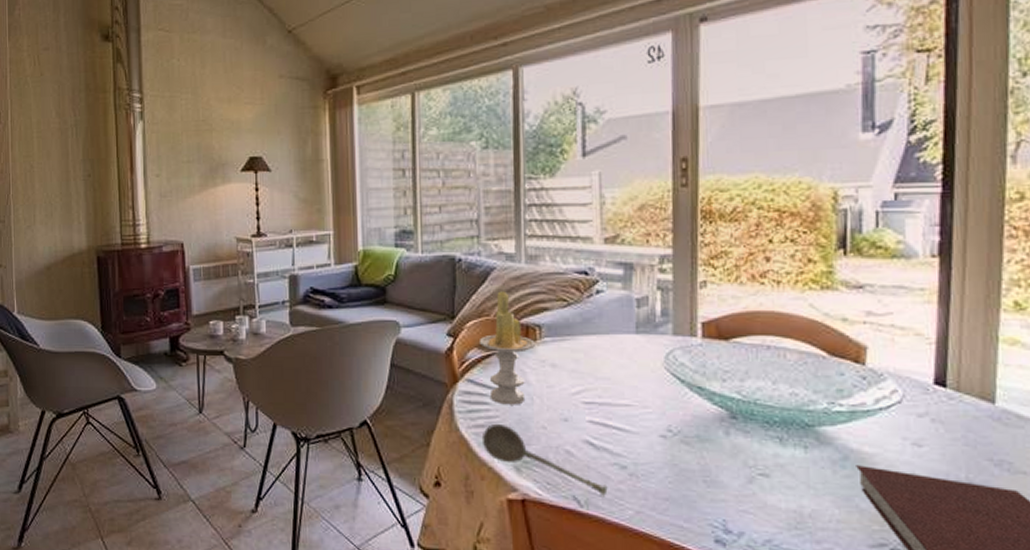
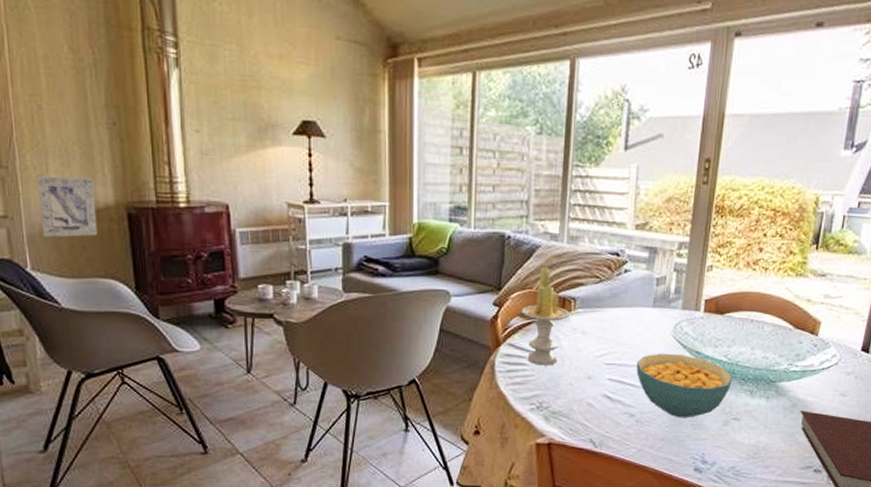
wall art: none [27,226,72,283] -> present [37,176,98,238]
soupspoon: present [481,424,608,497] -> none [517,382,618,439]
cereal bowl: none [622,389,752,472] -> present [636,353,732,418]

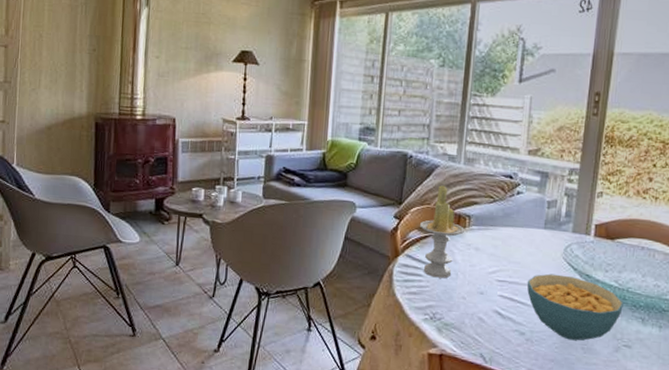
wall art: present [37,176,98,238] -> none [29,89,73,140]

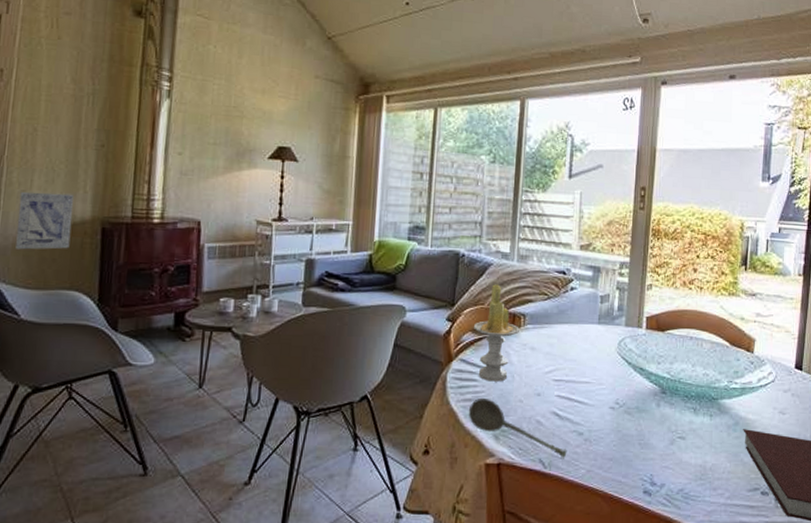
wall art: none [29,89,73,140] -> present [16,191,75,250]
soupspoon: none [413,292,508,356] -> present [468,399,567,459]
cereal bowl: present [527,273,623,341] -> none [583,369,676,437]

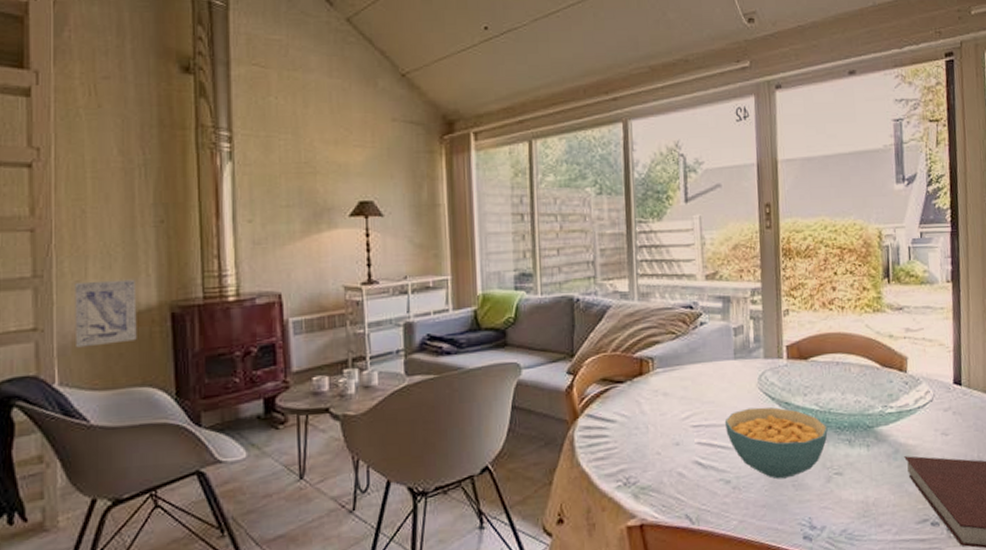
soupspoon: present [468,399,567,459] -> none [601,455,715,512]
candle: present [473,284,519,382] -> none [597,328,649,436]
cereal bowl: none [583,369,676,437] -> present [724,407,828,479]

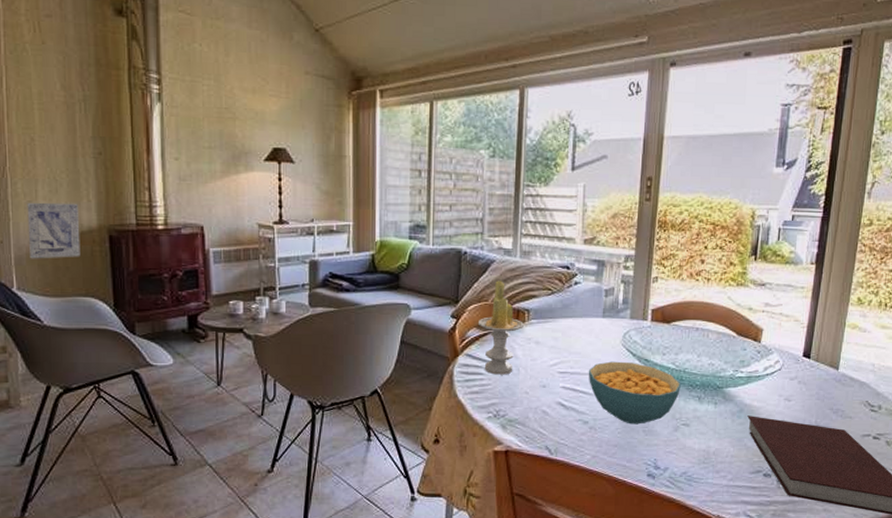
candle: none [597,328,649,436] -> present [477,281,524,375]

